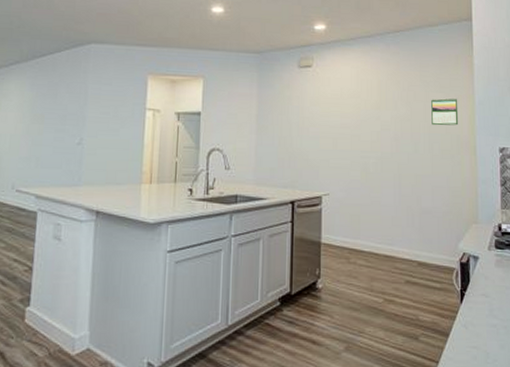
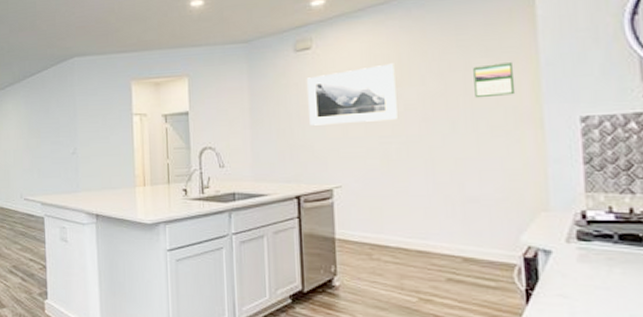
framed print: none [306,88,377,138] -> present [306,63,399,126]

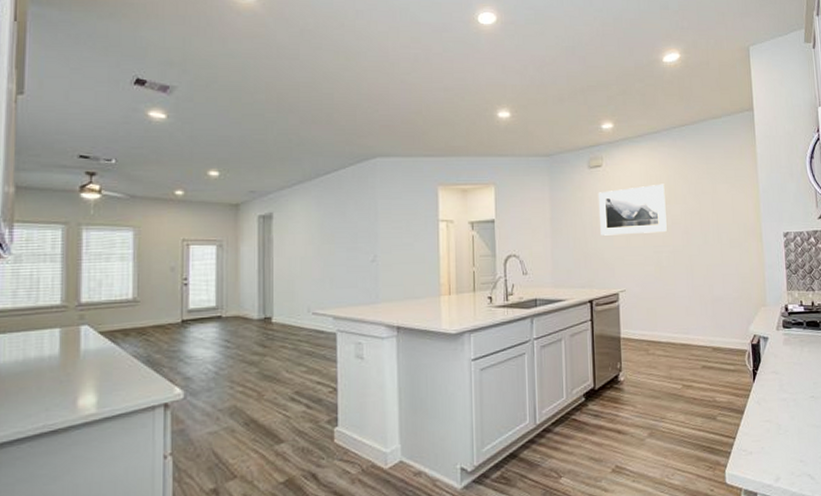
calendar: present [473,61,516,99] -> none [718,187,745,216]

